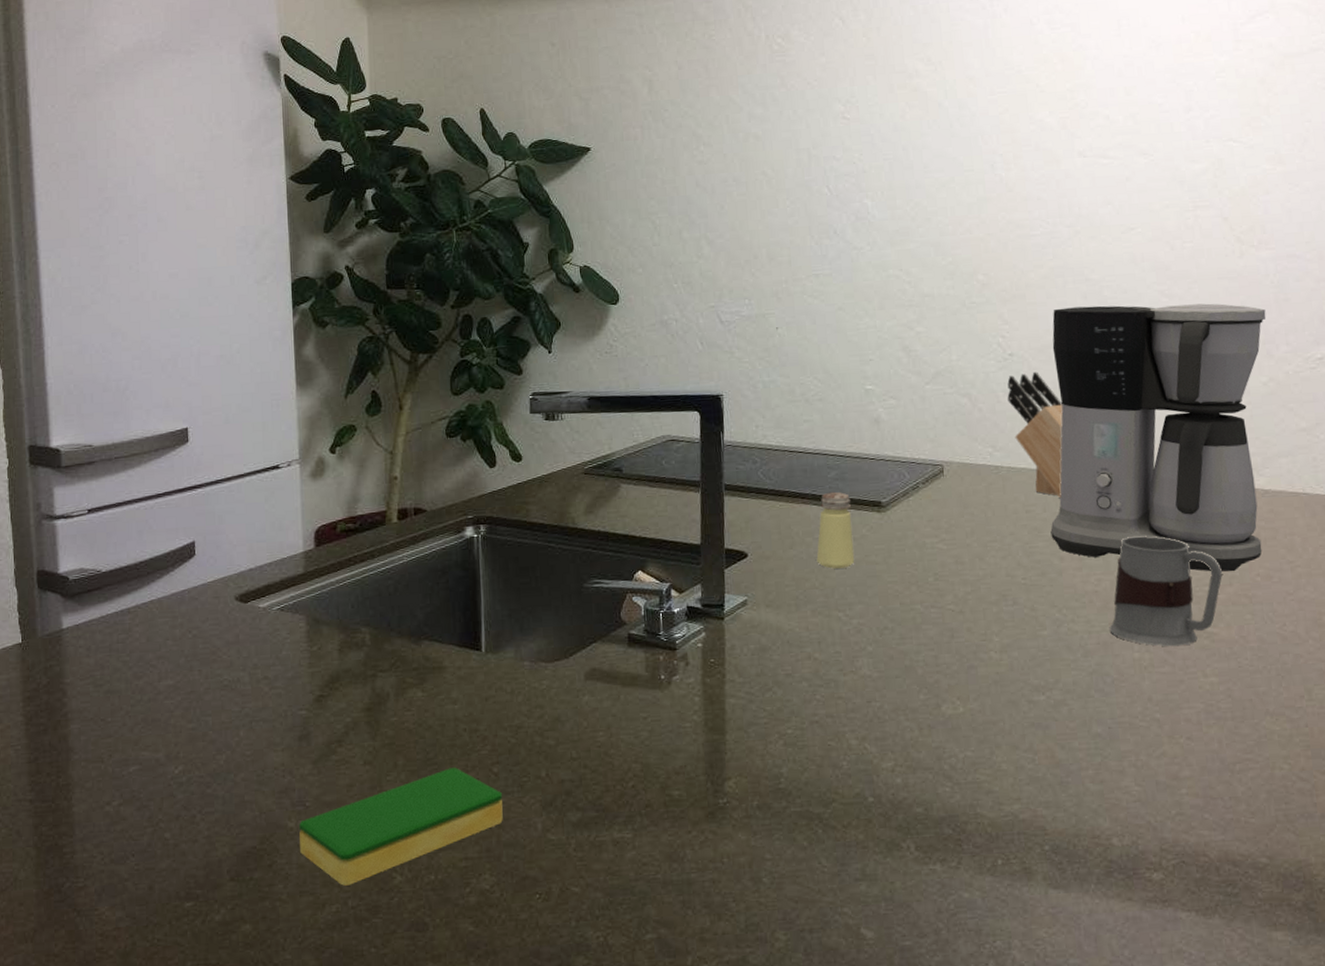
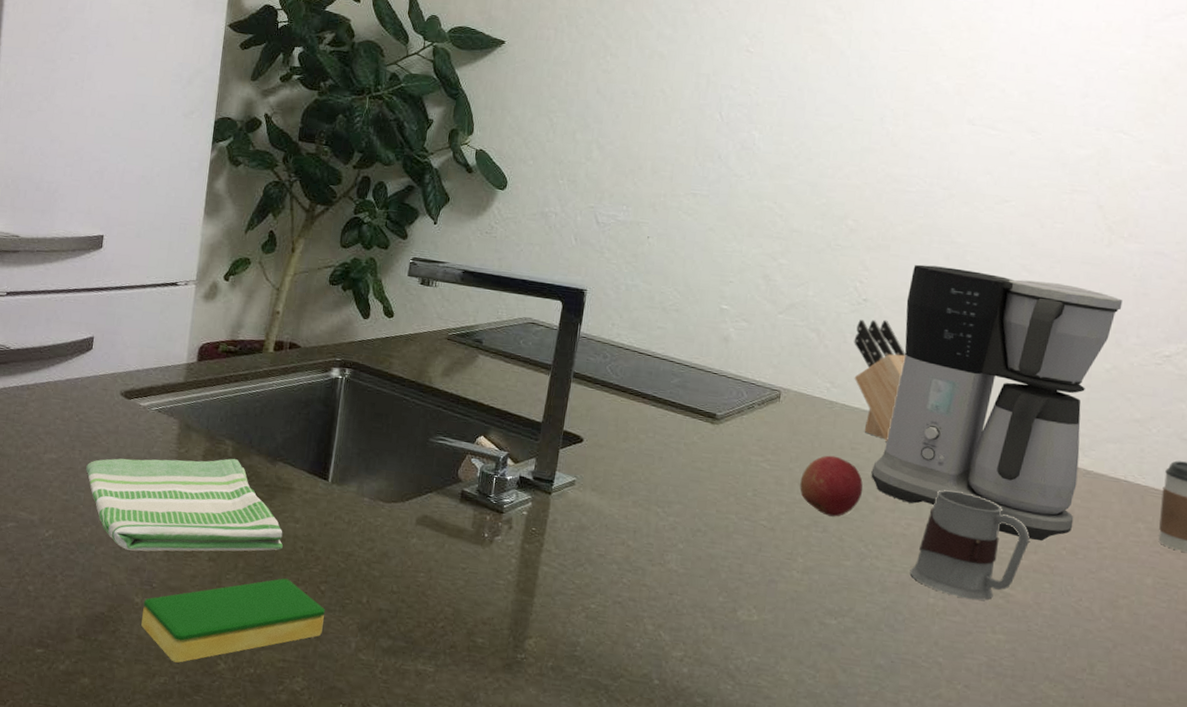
dish towel: none [209,646,445,771] -> present [86,458,284,552]
saltshaker: present [816,491,855,569] -> none [646,396,688,469]
apple: none [980,522,1046,587] -> present [799,455,863,517]

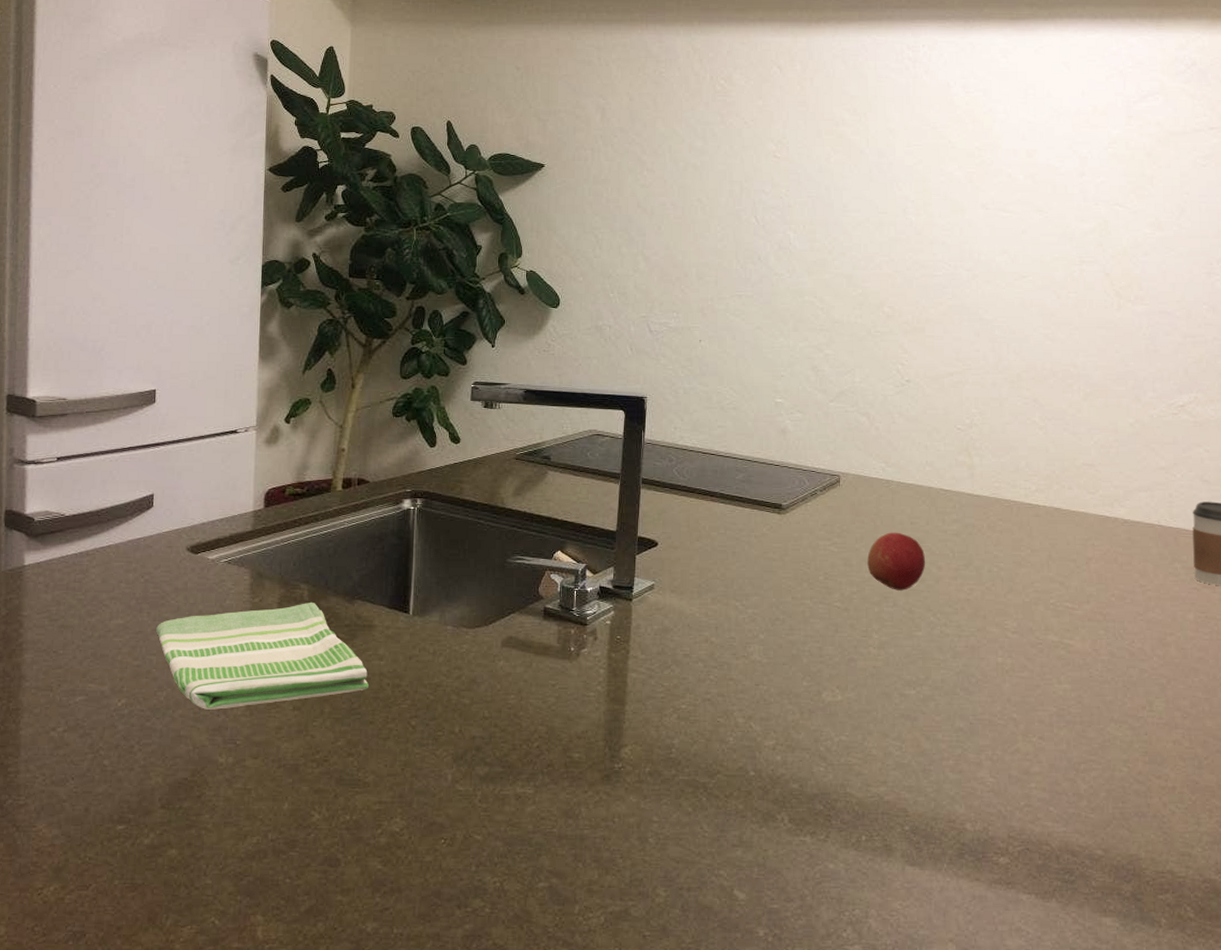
dish sponge: present [141,578,326,663] -> none [228,718,418,820]
knife block: present [854,319,906,441] -> none [902,398,951,513]
coffee maker: present [871,264,1123,542] -> none [931,343,1137,591]
mug: present [910,490,1030,601] -> none [977,553,1081,654]

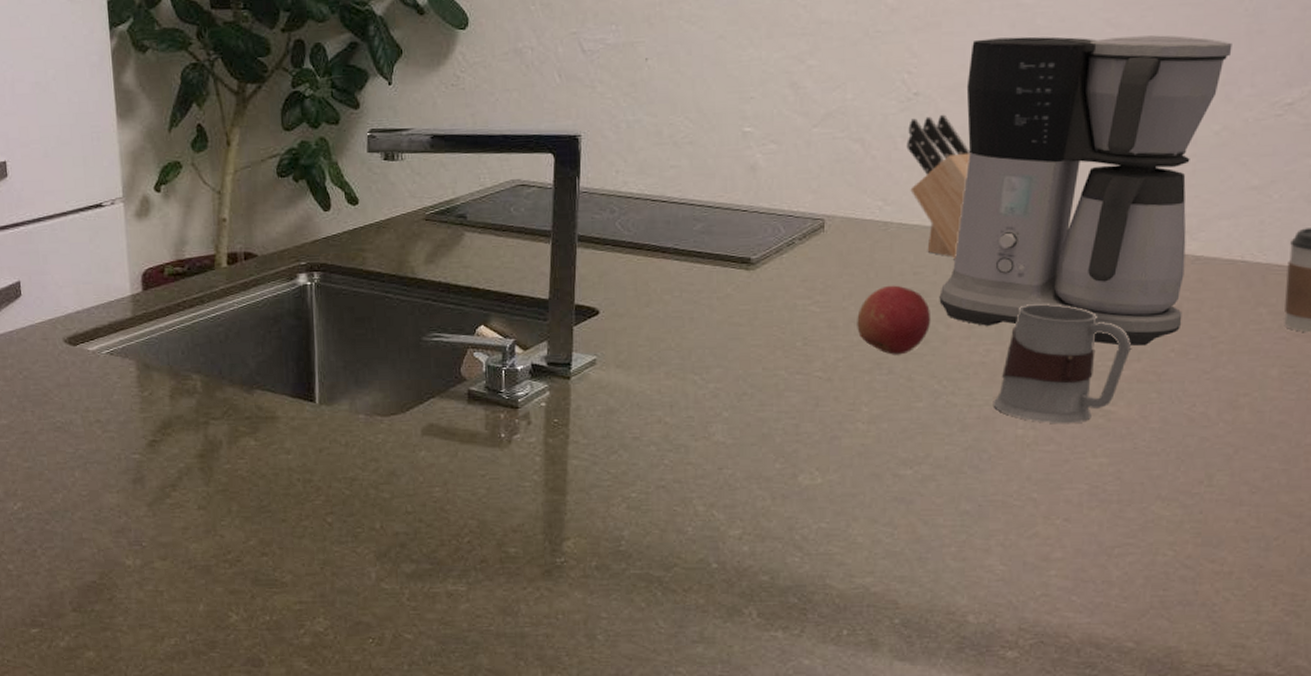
dish towel: present [156,602,370,710] -> none [43,393,278,511]
knife block: none [902,398,951,513] -> present [906,114,971,259]
coffee maker: none [931,343,1137,591] -> present [939,35,1232,347]
mug: none [977,553,1081,654] -> present [993,304,1131,424]

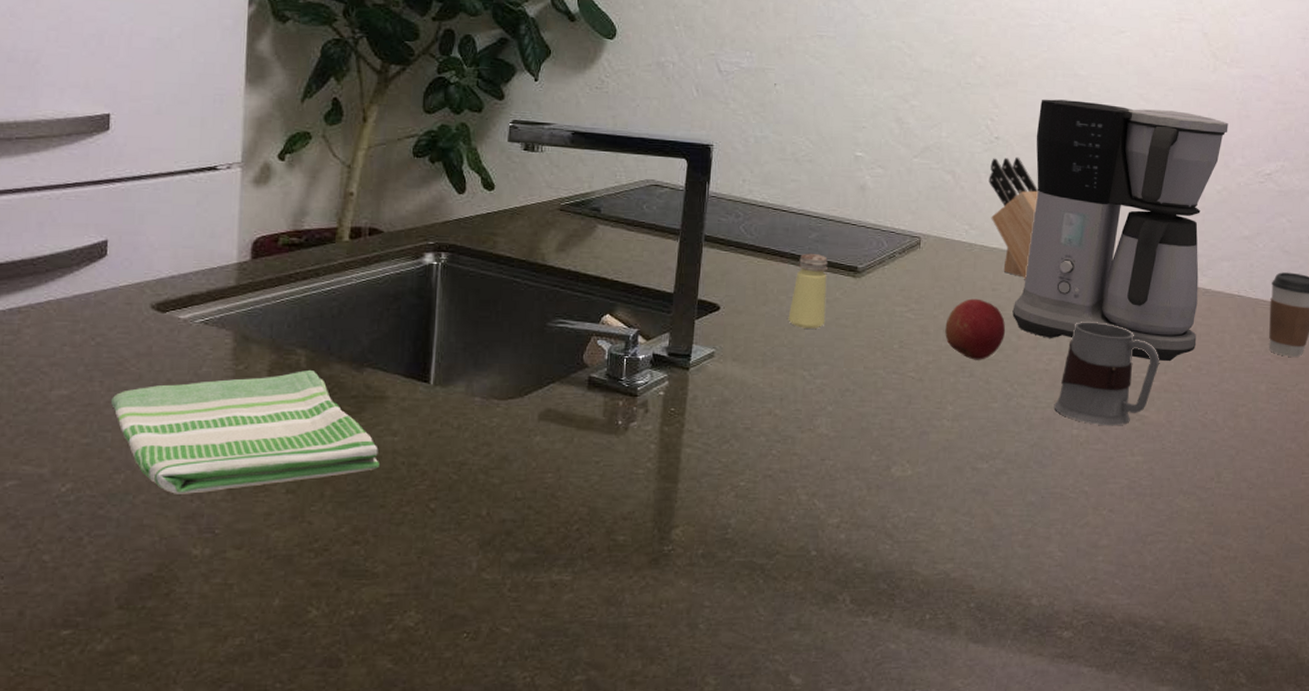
dish towel: none [43,393,278,511] -> present [111,369,381,494]
saltshaker: none [674,246,717,330] -> present [788,253,828,329]

